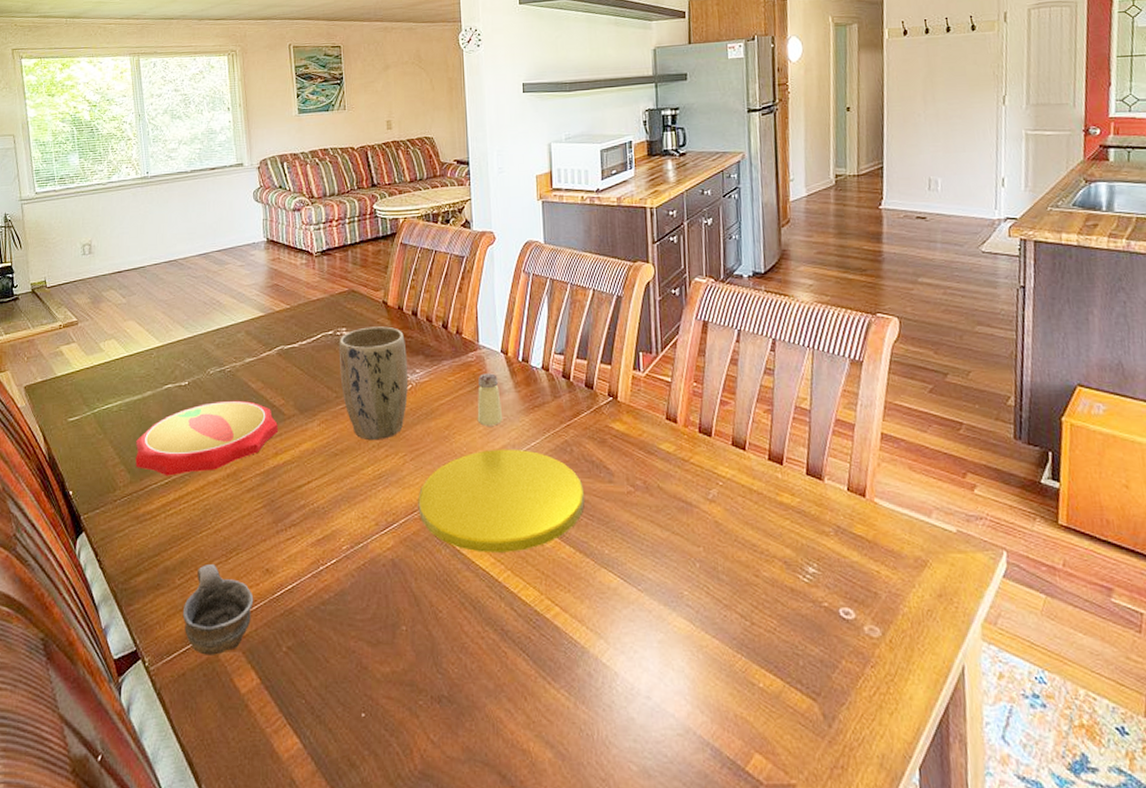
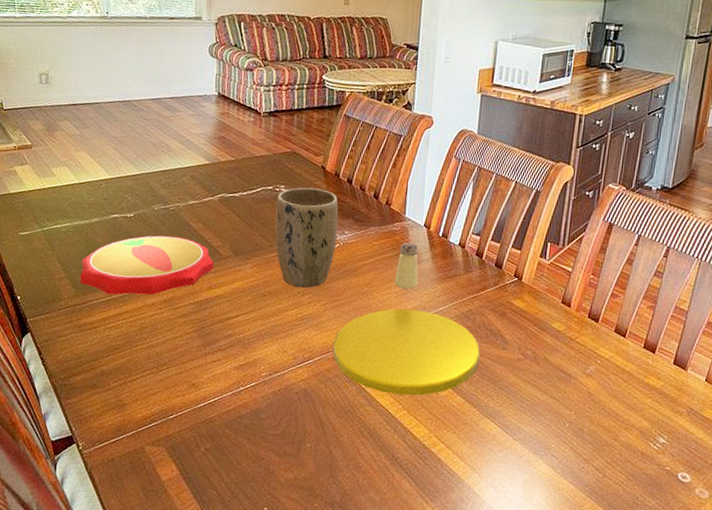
cup: present [182,565,254,655] -> none [114,373,180,448]

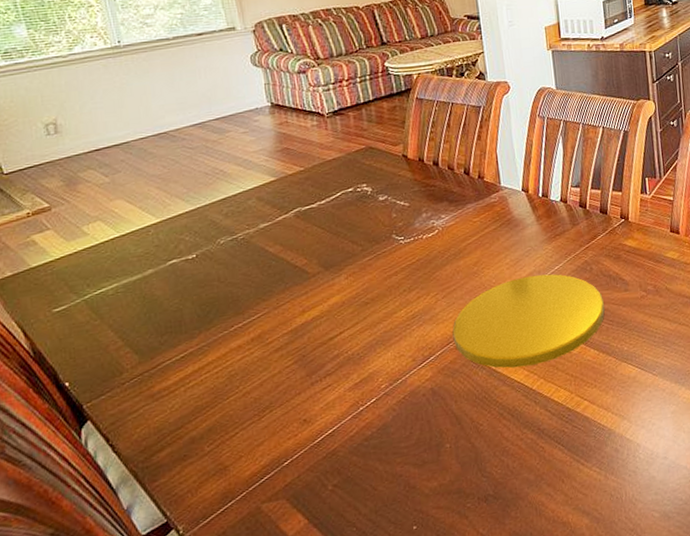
plate: present [80,235,214,295] -> none [141,265,304,351]
plant pot: present [275,187,339,289] -> none [360,178,435,286]
saltshaker: present [394,242,418,289] -> none [502,210,528,258]

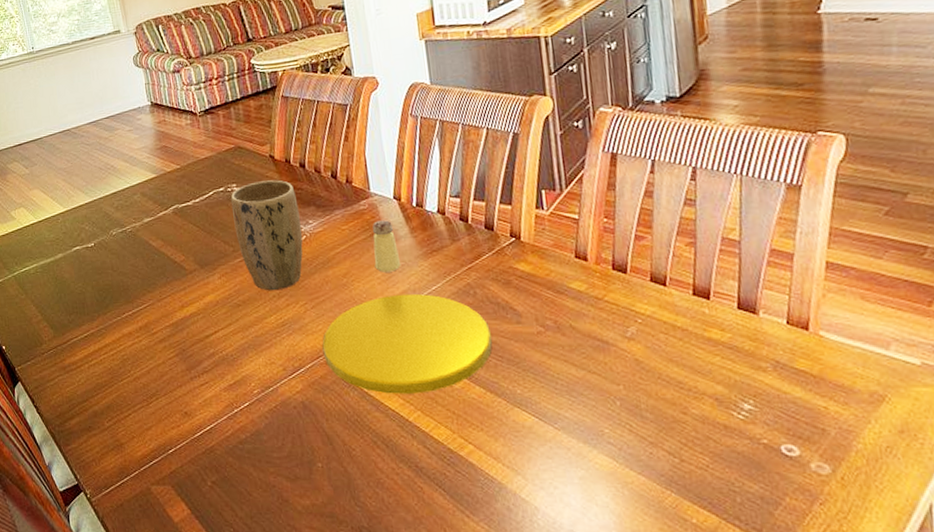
plant pot: none [360,178,435,286] -> present [230,180,303,291]
saltshaker: none [502,210,528,258] -> present [372,220,401,272]

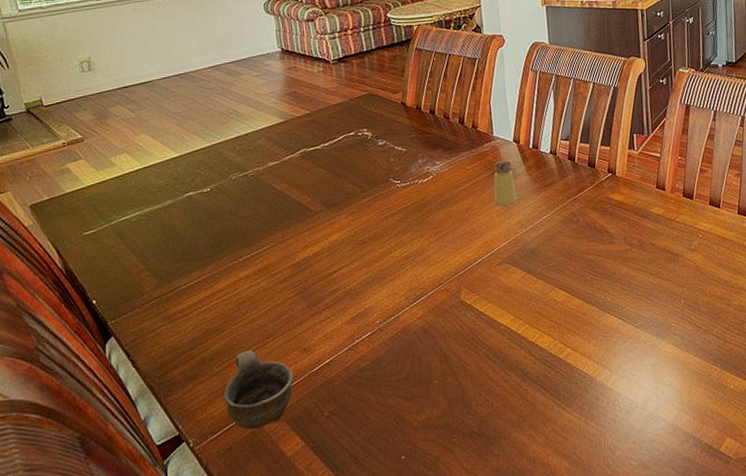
cup: none [114,409,177,489] -> present [223,350,294,430]
plant pot: present [230,180,303,291] -> none [361,125,430,228]
plate: present [322,293,492,394] -> none [443,223,590,312]

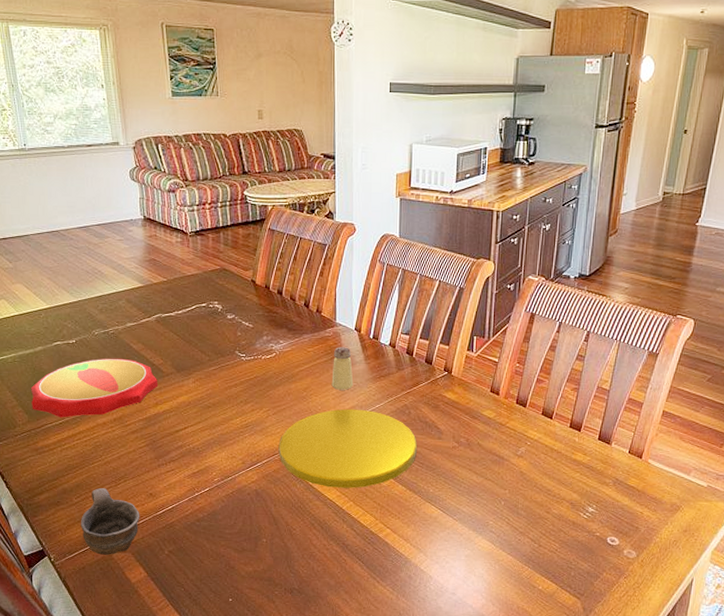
plate: none [160,201,307,277] -> present [31,358,159,418]
plate: none [443,223,590,312] -> present [278,409,417,488]

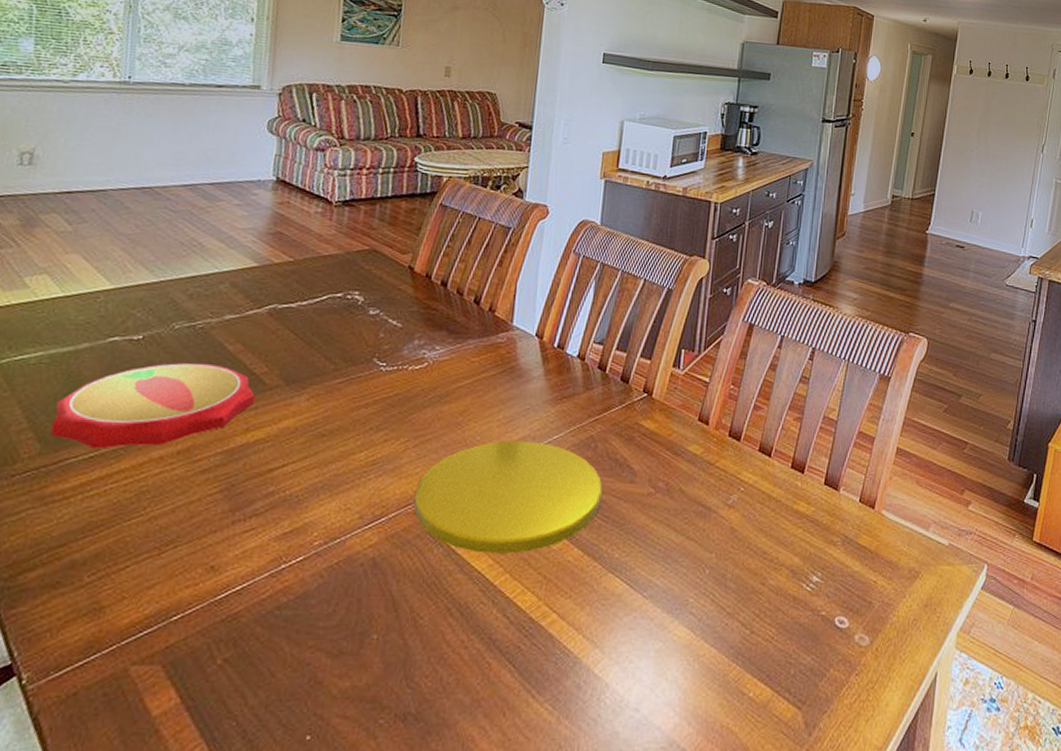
cup: present [80,488,140,555] -> none [85,559,189,670]
saltshaker: present [331,347,354,390] -> none [497,357,528,415]

